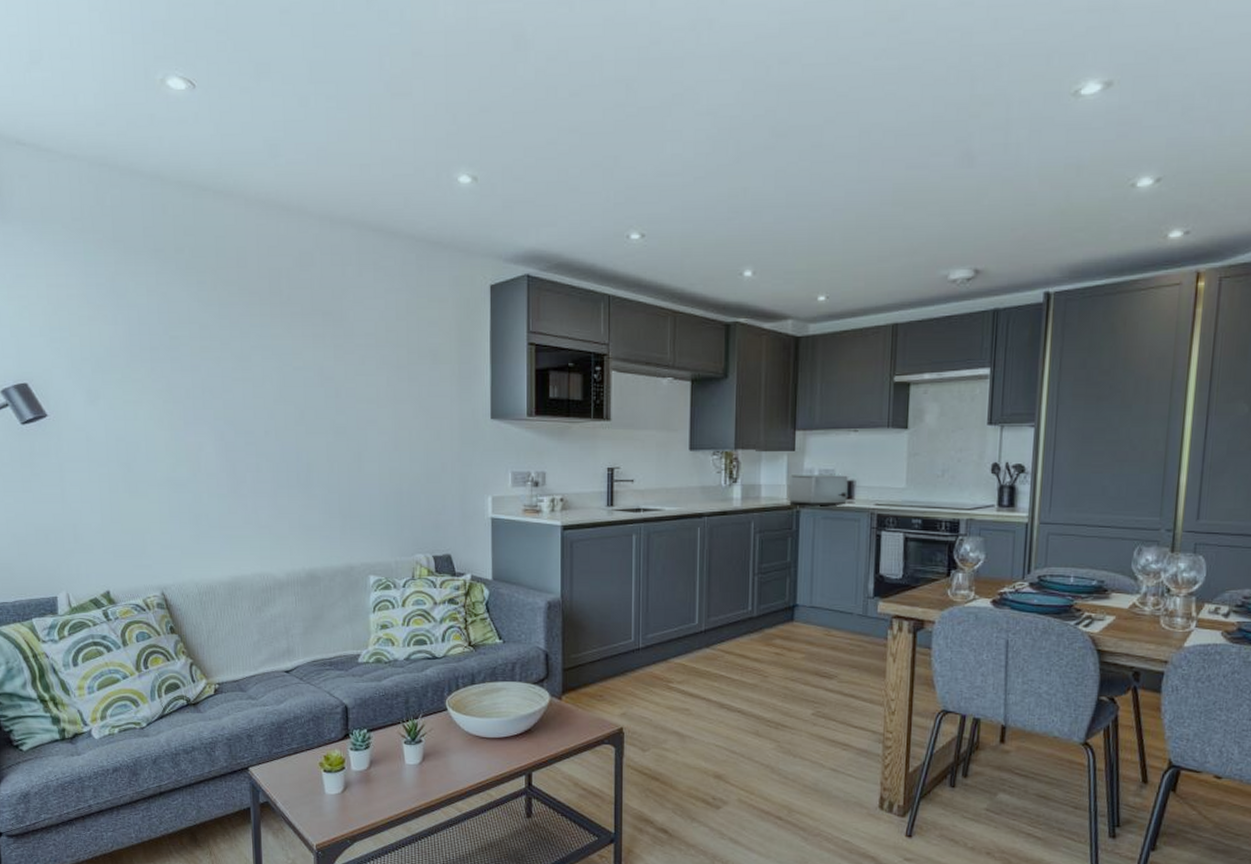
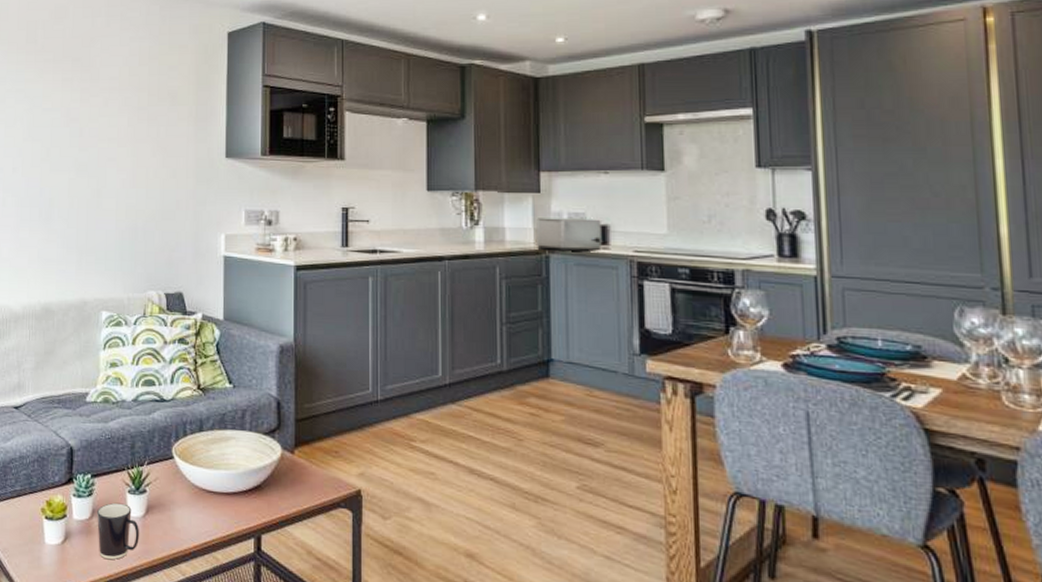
mug: none [375,753,418,804] -> present [97,502,140,560]

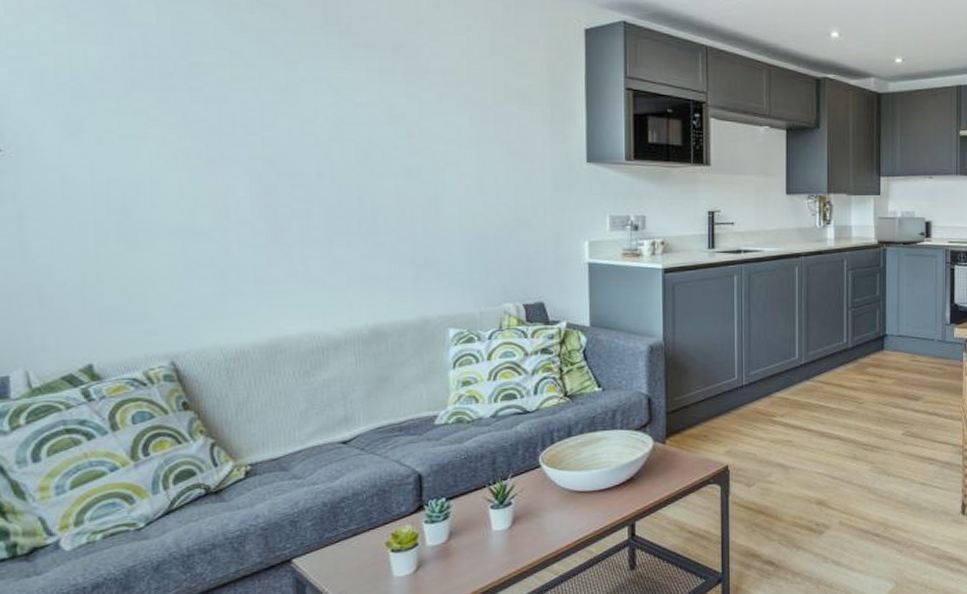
mug: present [97,502,140,560] -> none [455,519,507,578]

